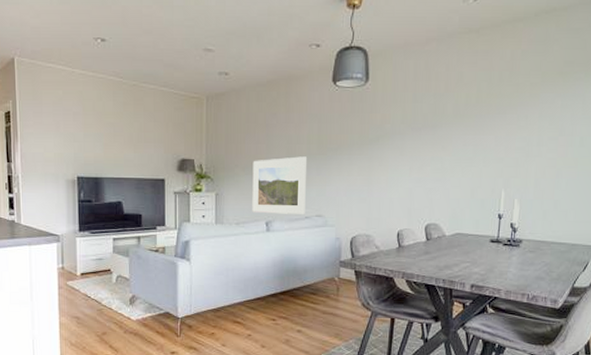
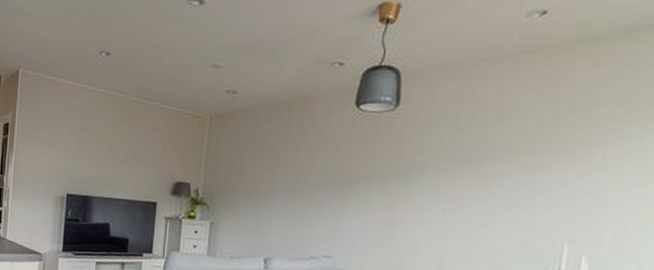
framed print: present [252,156,306,214] -> none [249,187,318,254]

